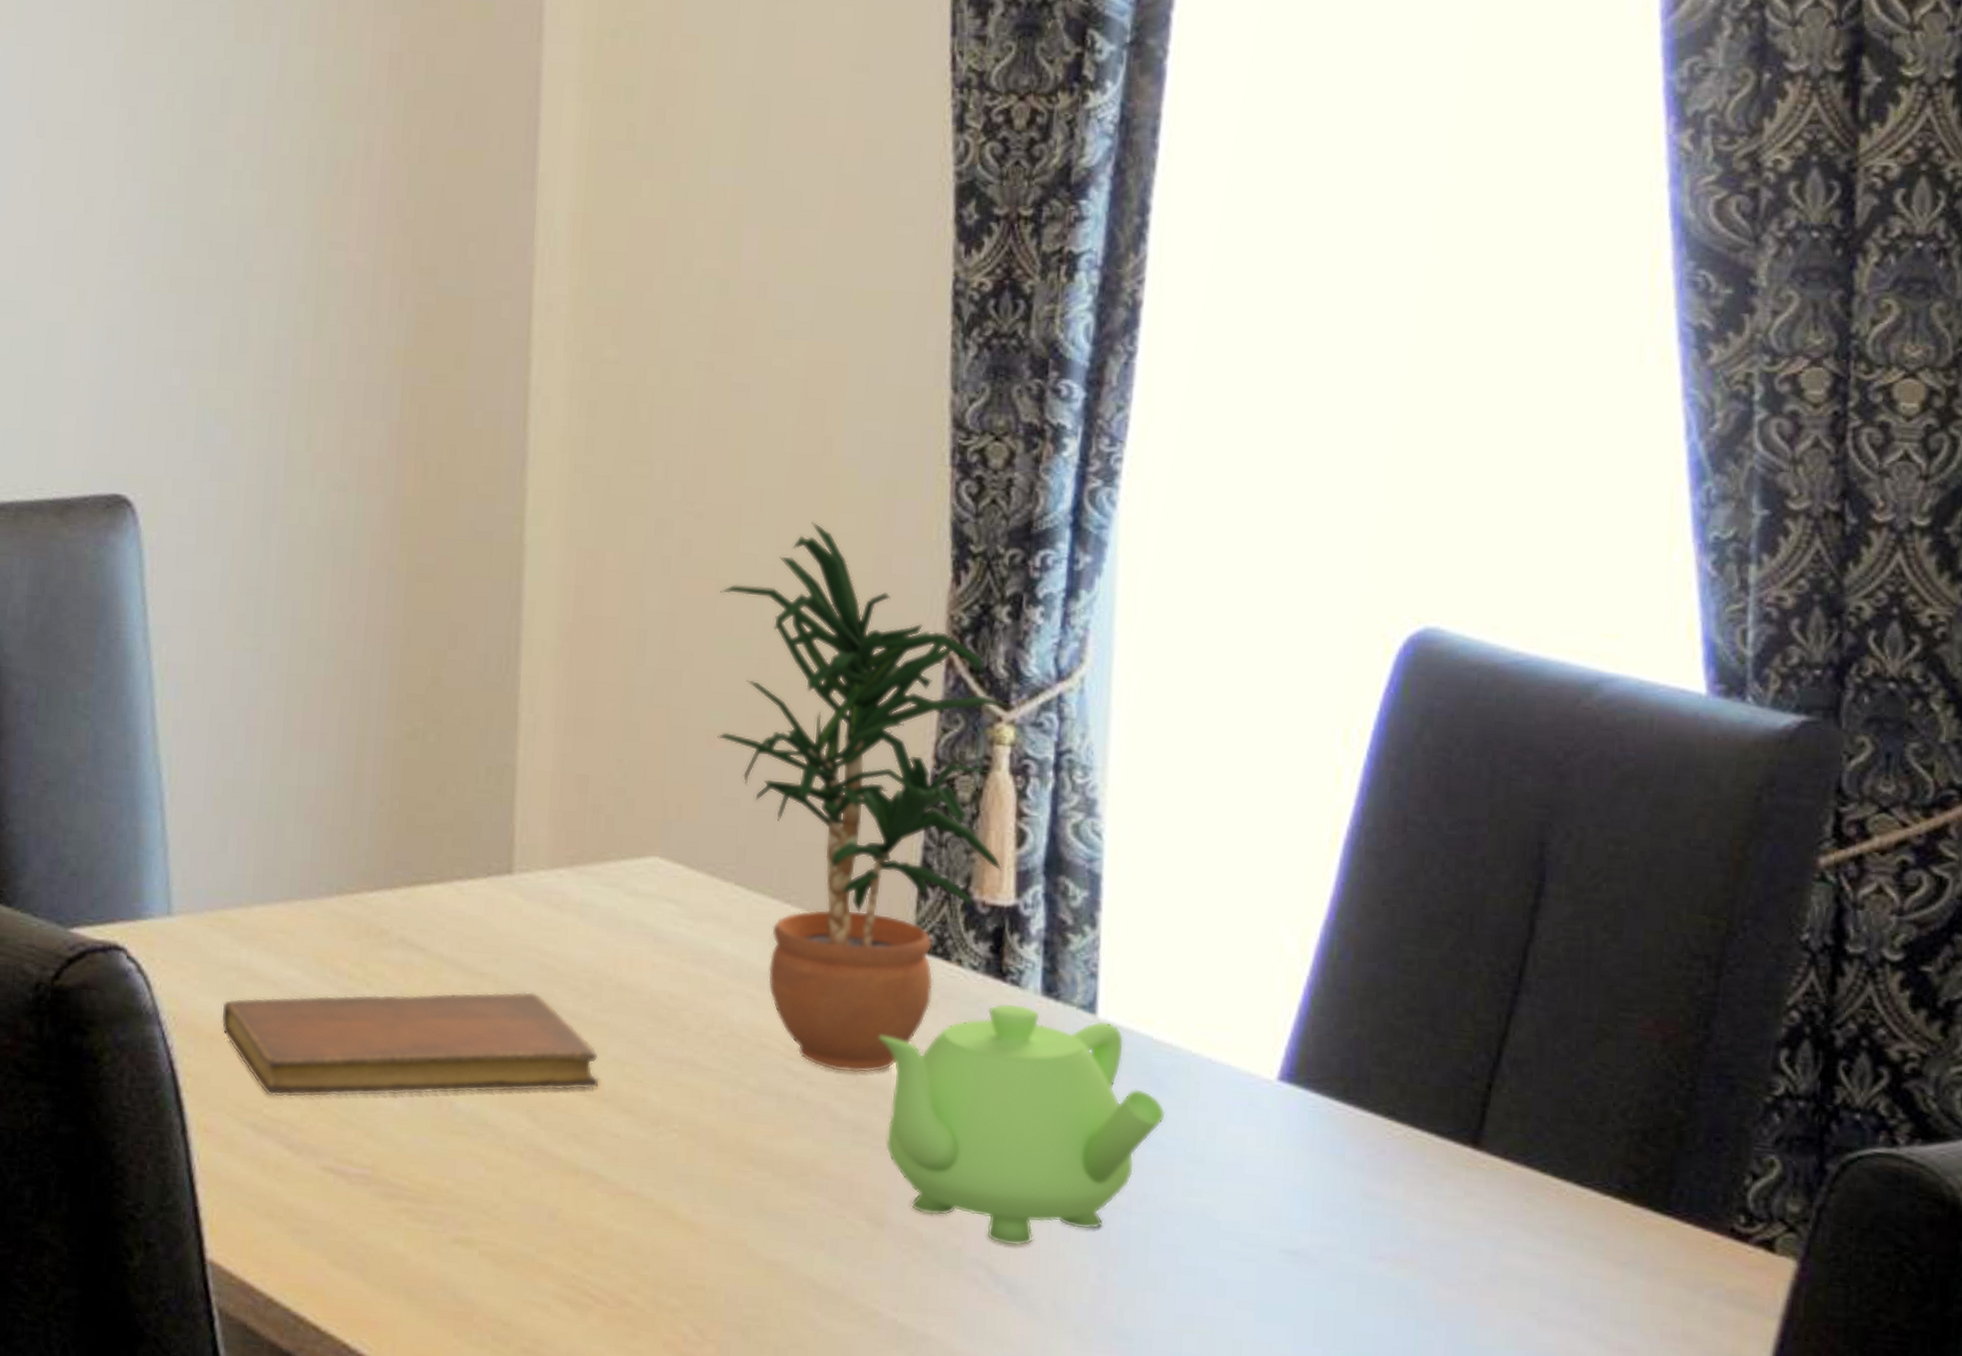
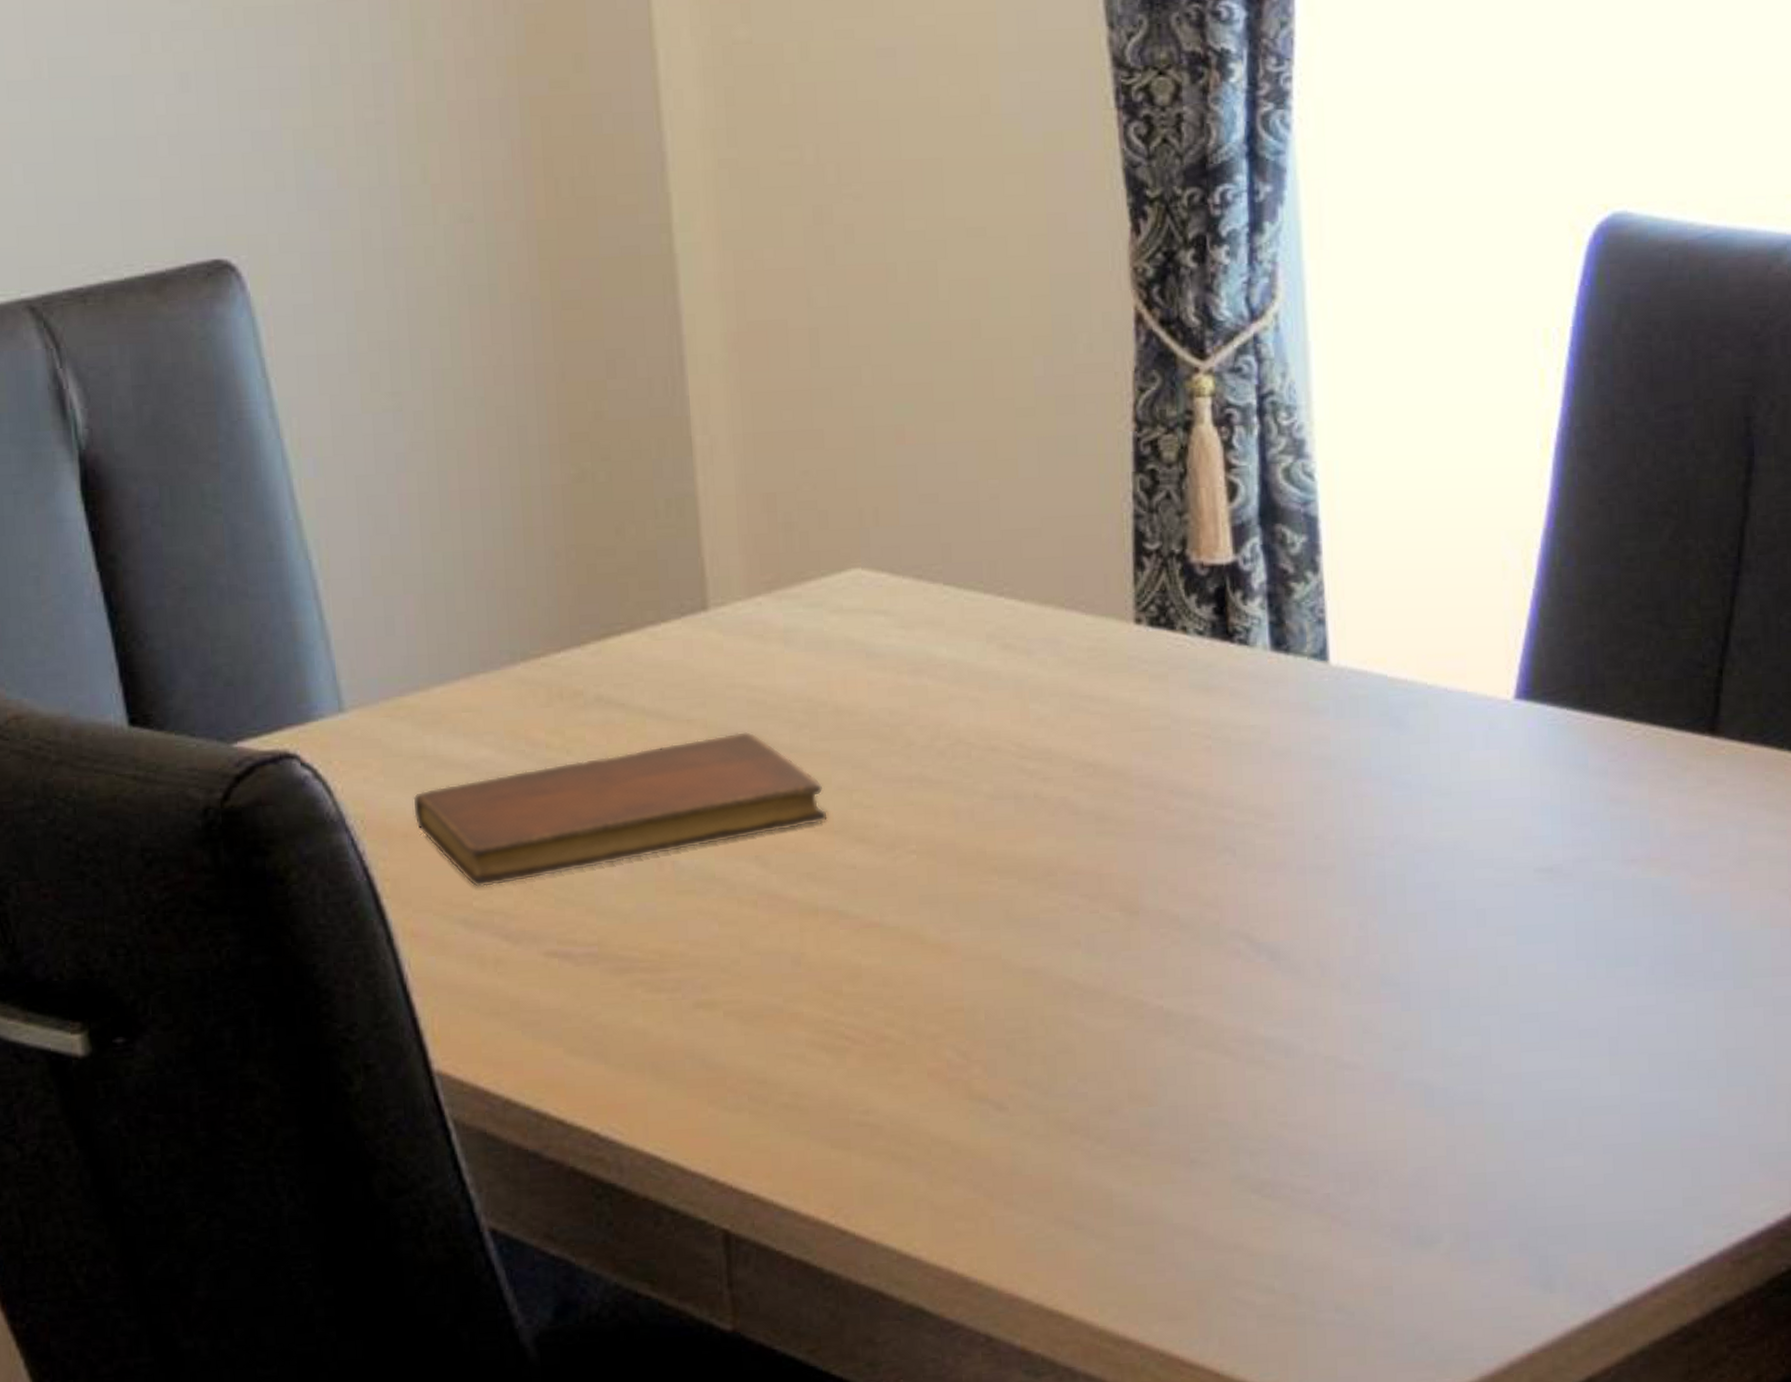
potted plant: present [717,522,1009,1073] -> none [891,187,1217,763]
teapot: present [878,1003,1166,1246] -> none [1110,663,1408,912]

